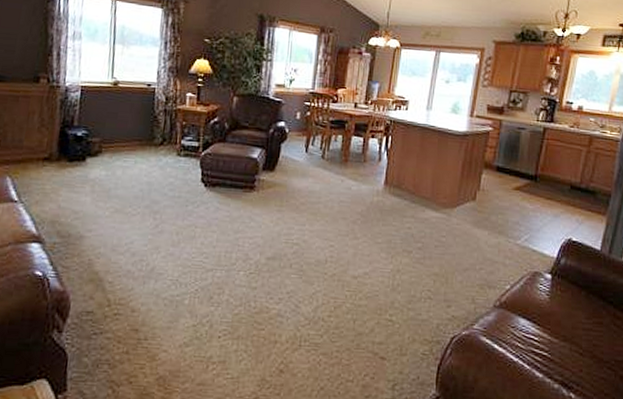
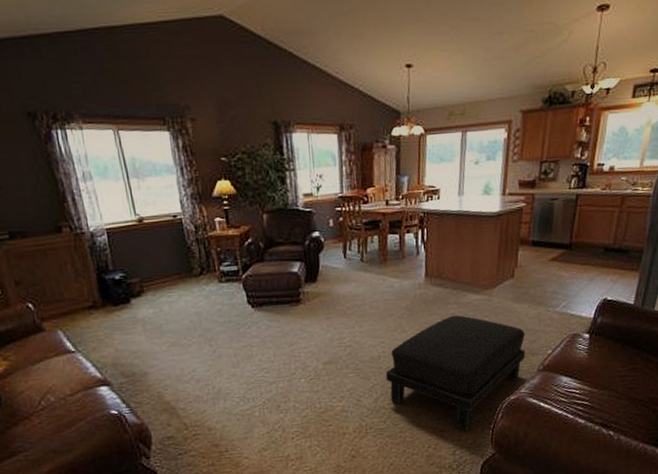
ottoman: none [329,229,483,363] -> present [385,314,526,431]

